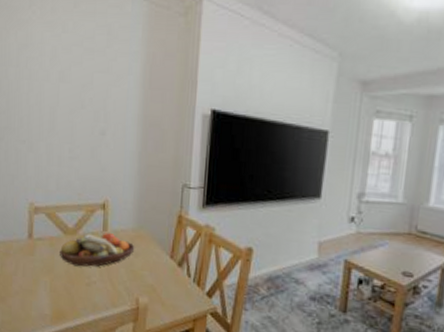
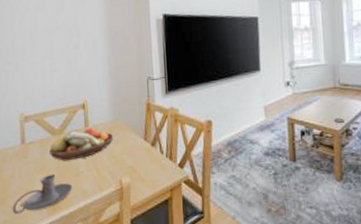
candle holder: none [12,278,82,317] -> present [12,174,73,214]

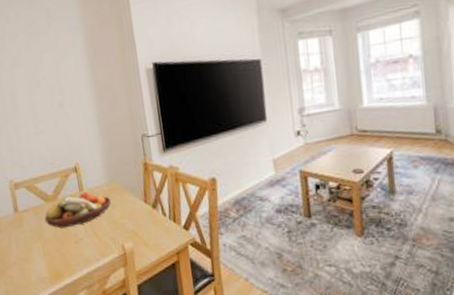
candle holder: present [12,174,73,214] -> none [13,242,74,284]

